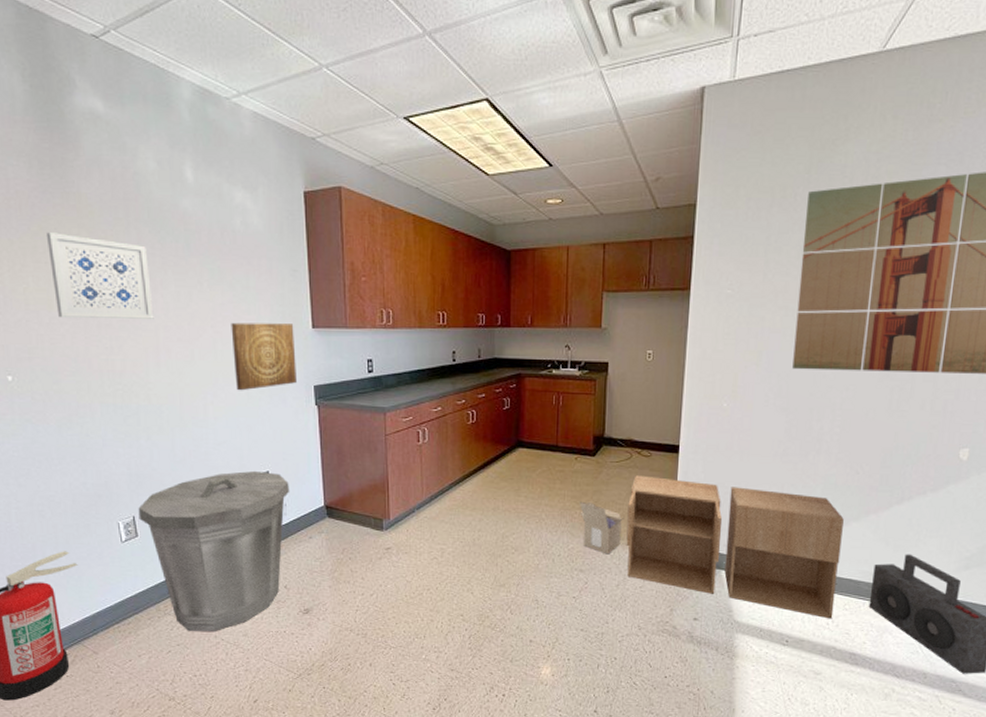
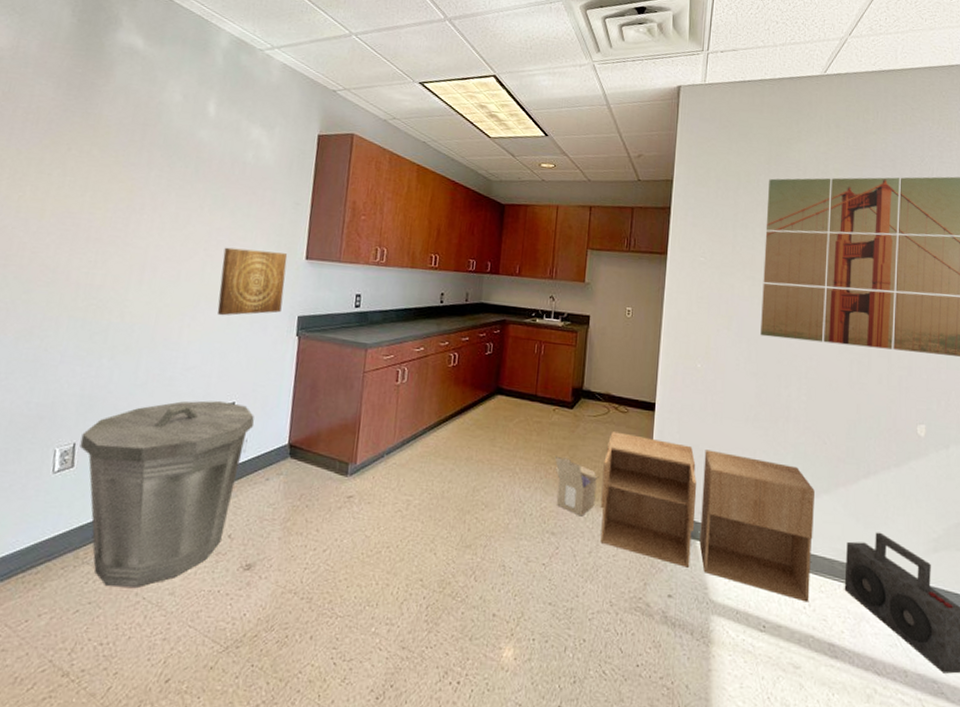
wall art: present [46,232,154,319] -> none [47,146,155,237]

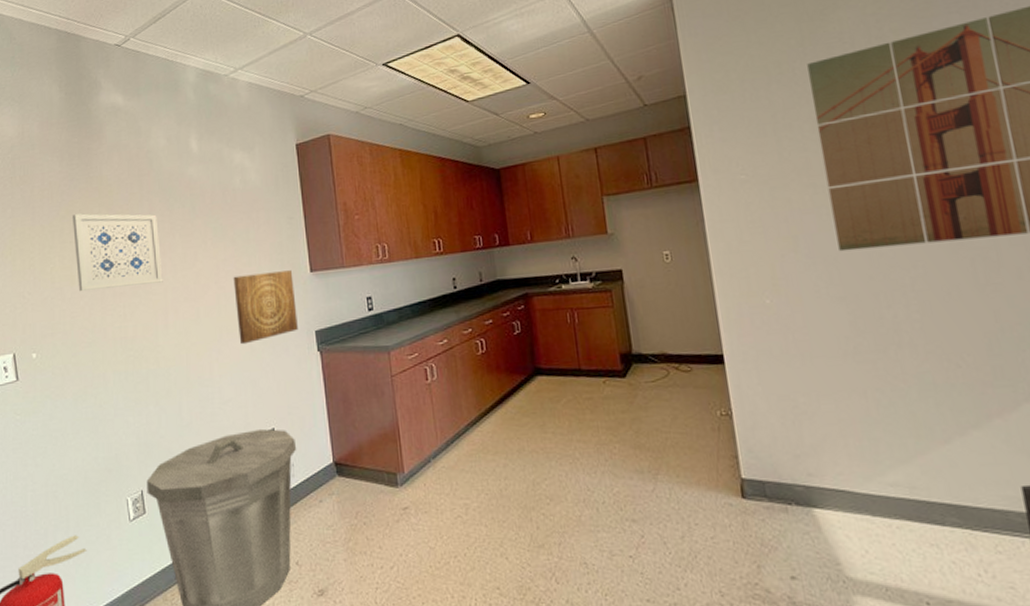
wall art: none [47,146,155,237] -> present [72,213,163,292]
cardboard box: present [554,456,600,517] -> none [616,433,676,498]
storage cabinet: present [600,431,815,602] -> none [675,394,984,568]

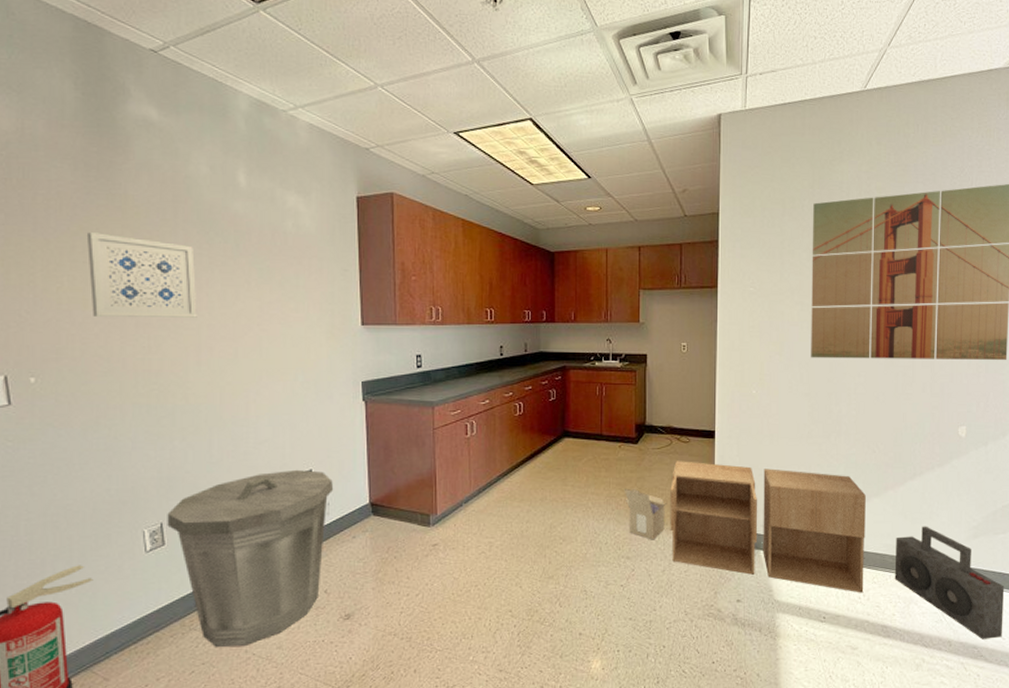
wall art: present [233,270,298,345] -> none [278,320,344,388]
cardboard box: none [616,433,676,498] -> present [624,488,668,540]
storage cabinet: none [675,394,984,568] -> present [670,461,866,593]

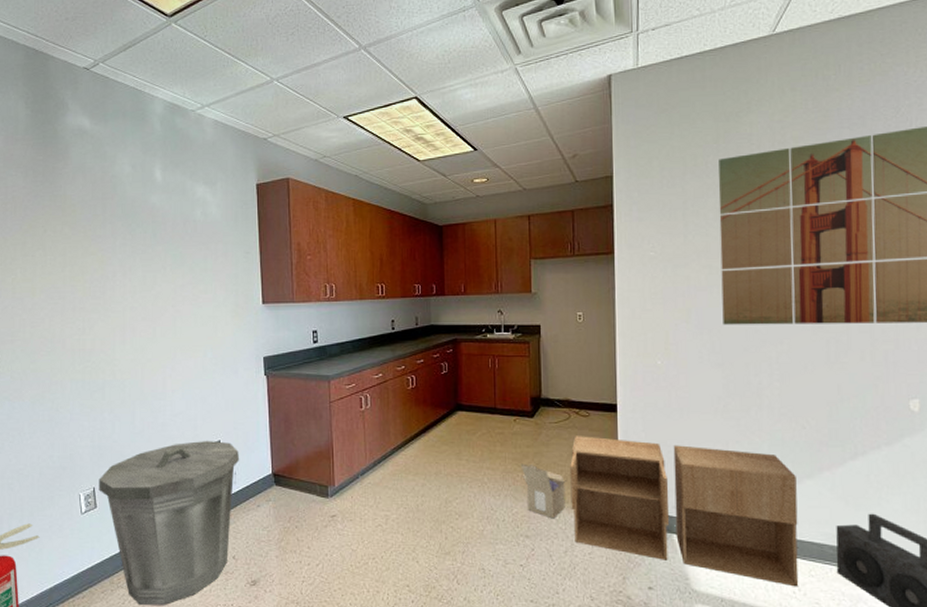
wall art: present [86,232,197,318] -> none [34,230,122,304]

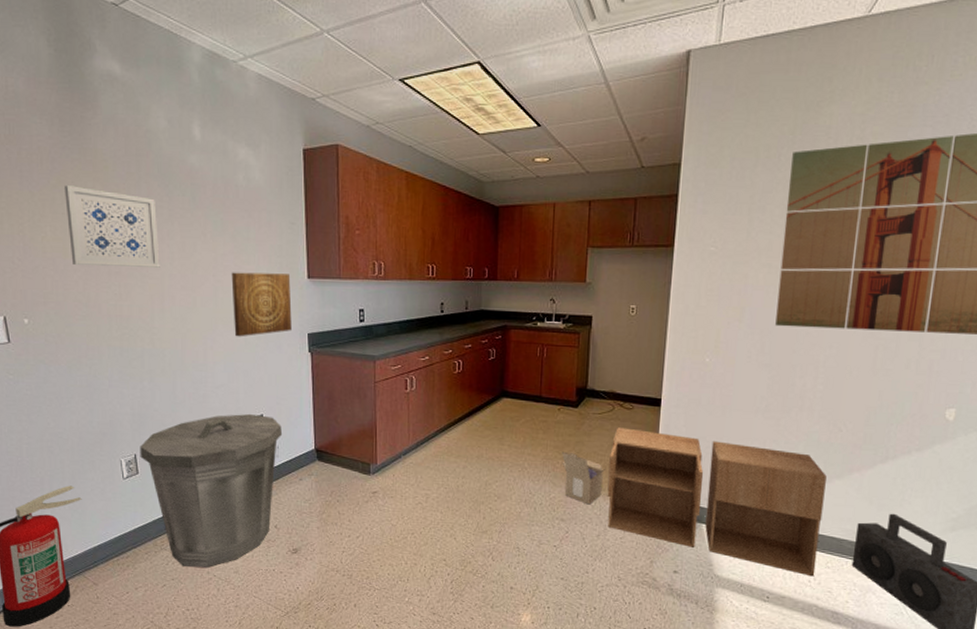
wall art: none [34,230,122,304] -> present [64,185,160,268]
wall art: none [190,301,248,364] -> present [231,272,292,337]

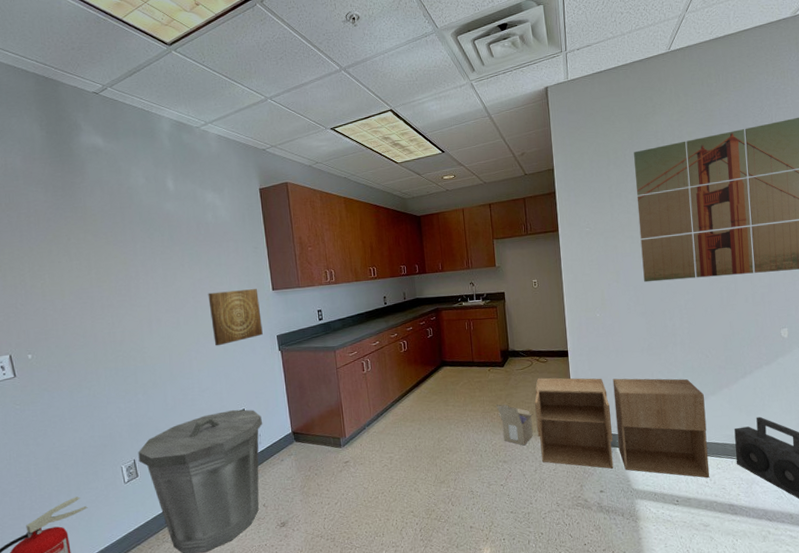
wall art: present [64,185,160,268] -> none [59,238,147,304]

